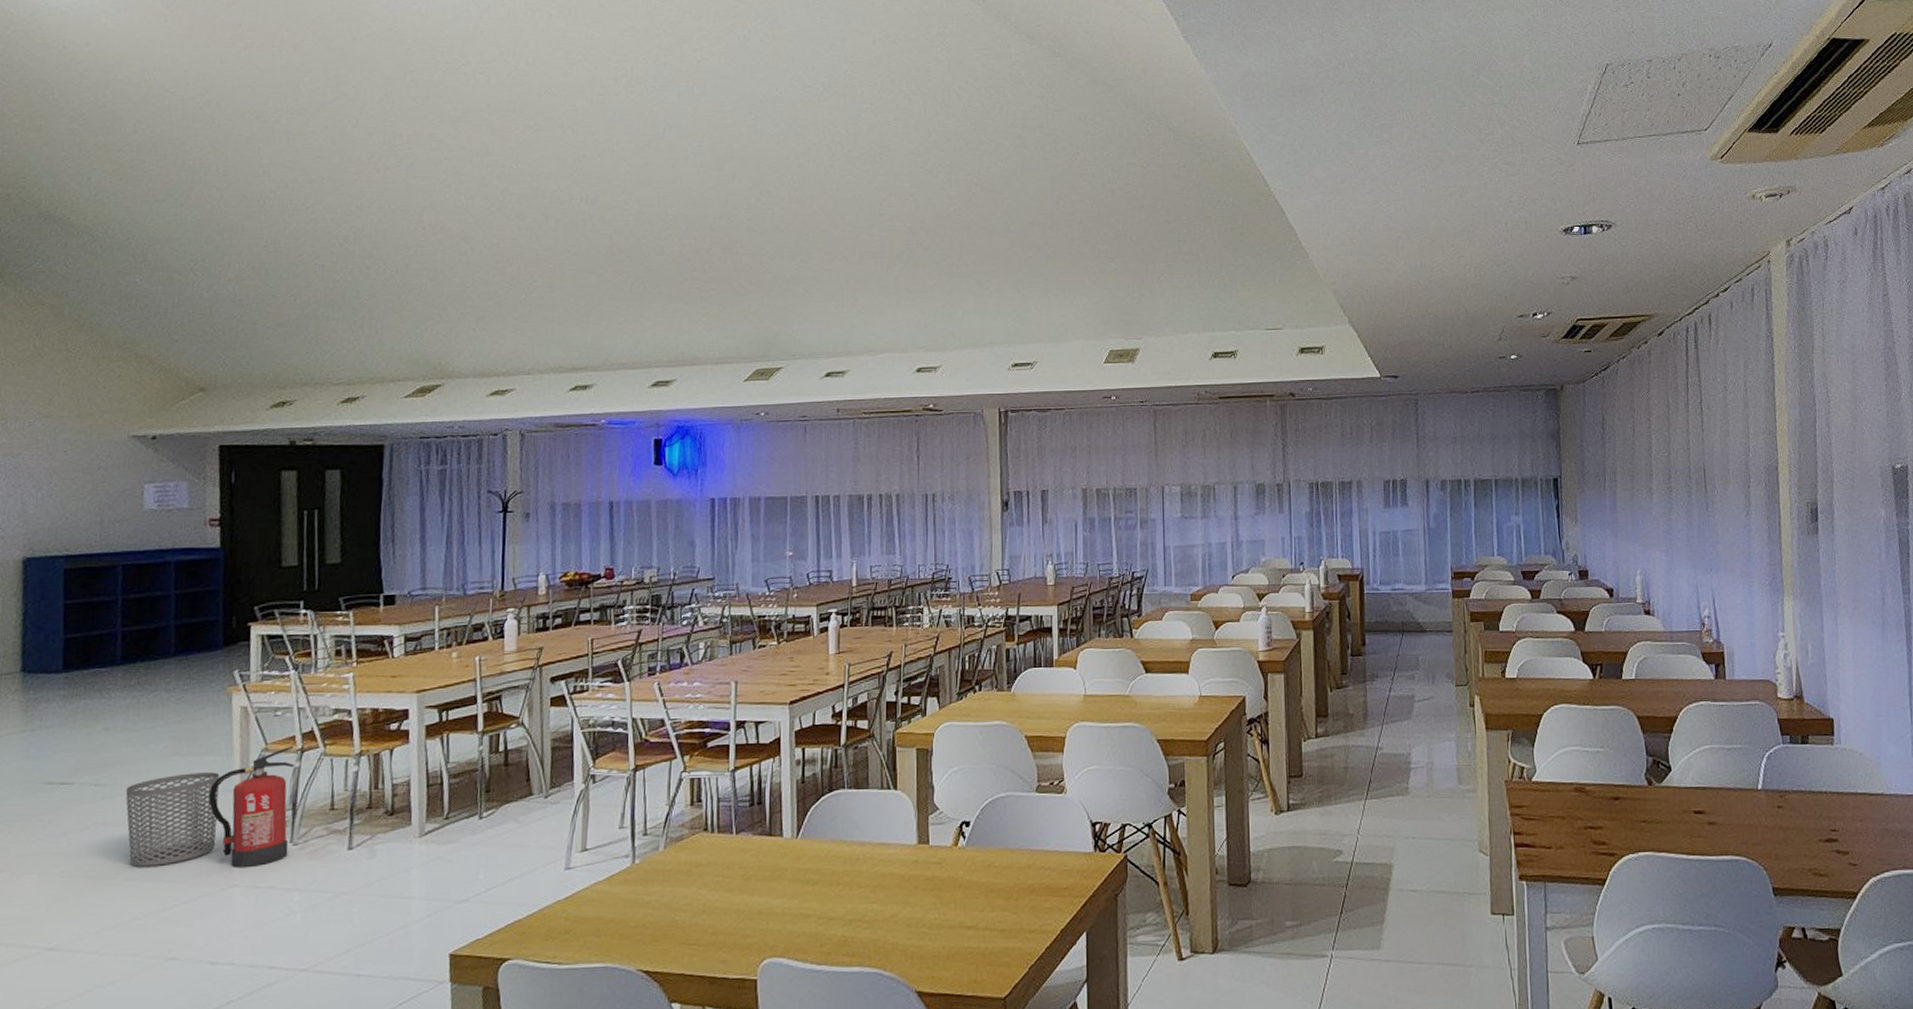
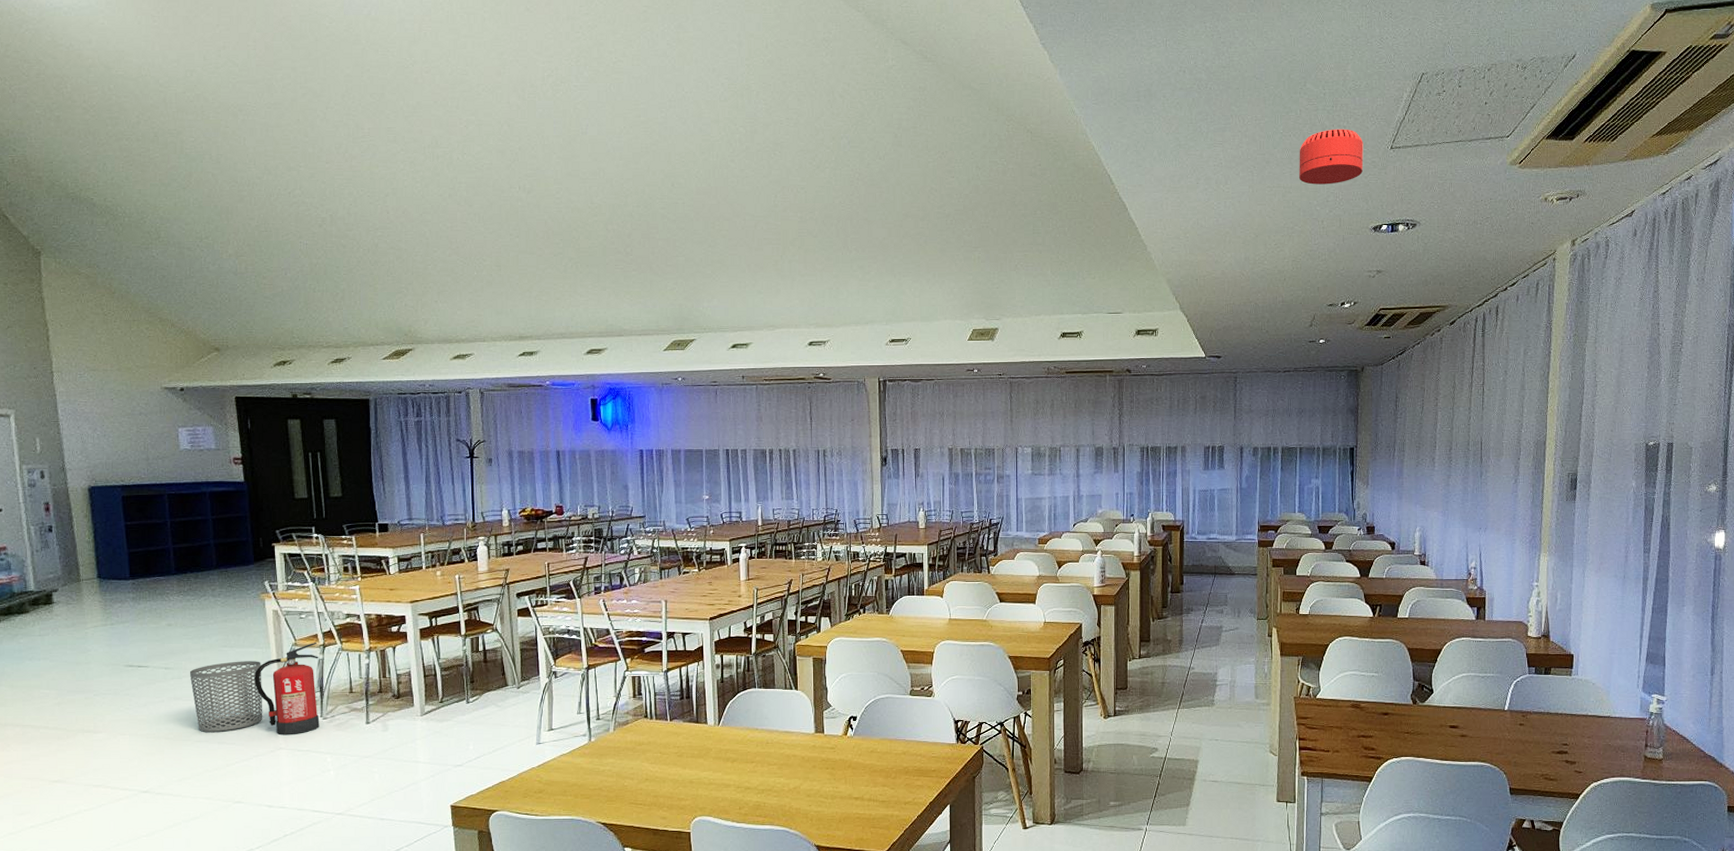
smoke detector: none [1475,123,1549,184] -> present [1299,129,1364,185]

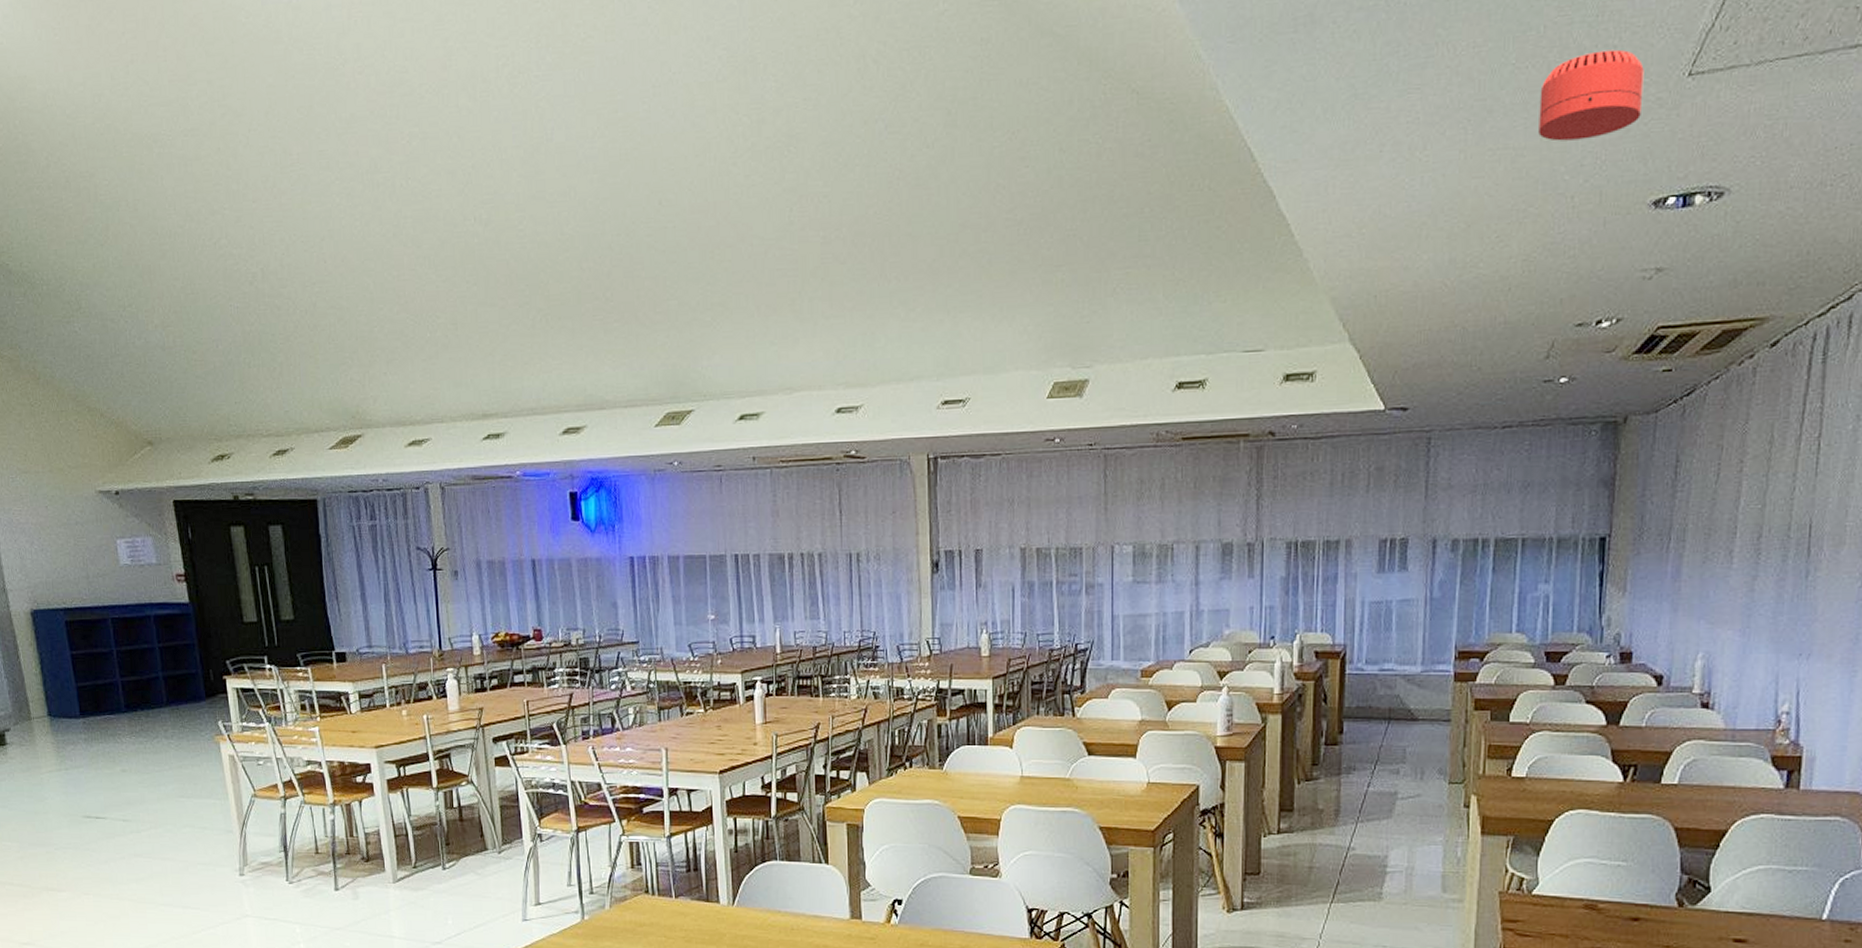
waste bin: present [189,661,263,732] -> none [147,814,227,894]
fire extinguisher: present [254,642,320,736] -> none [214,793,286,901]

